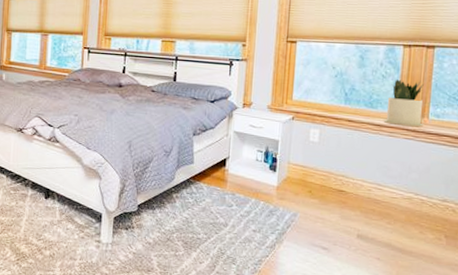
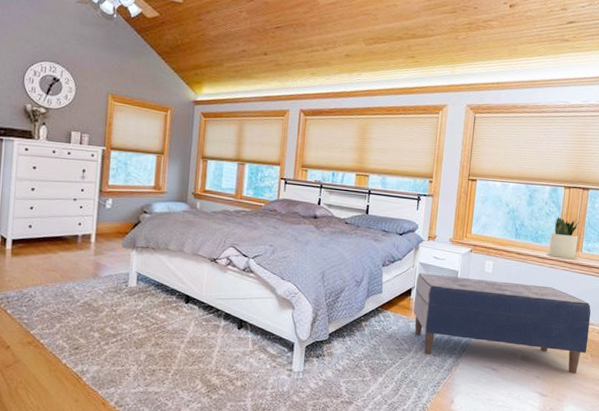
bench: none [229,142,444,257] -> present [413,273,591,374]

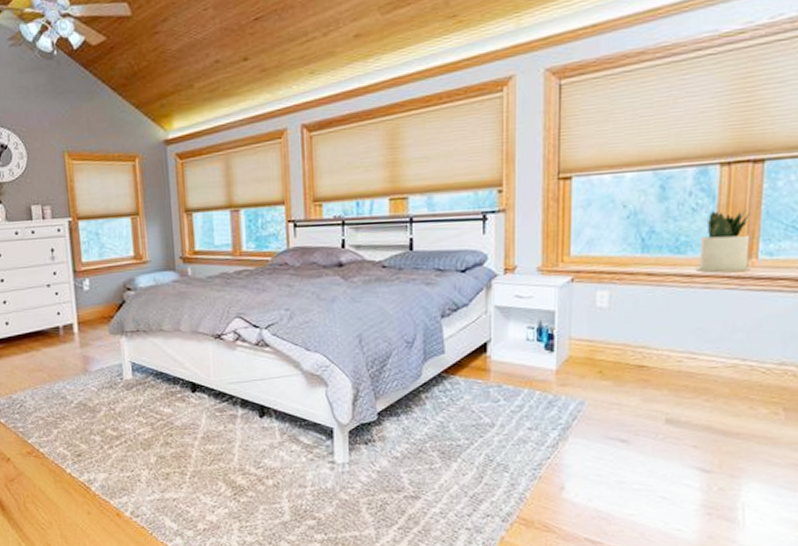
bench: present [413,273,591,374] -> none [493,316,781,438]

